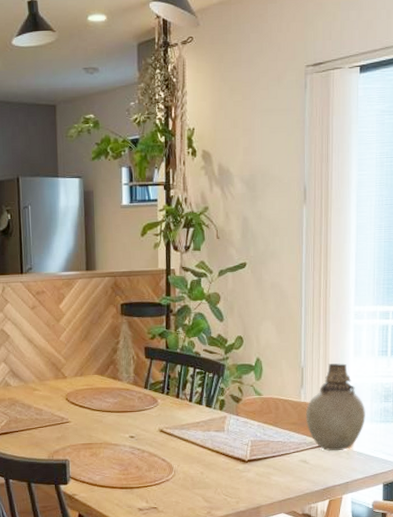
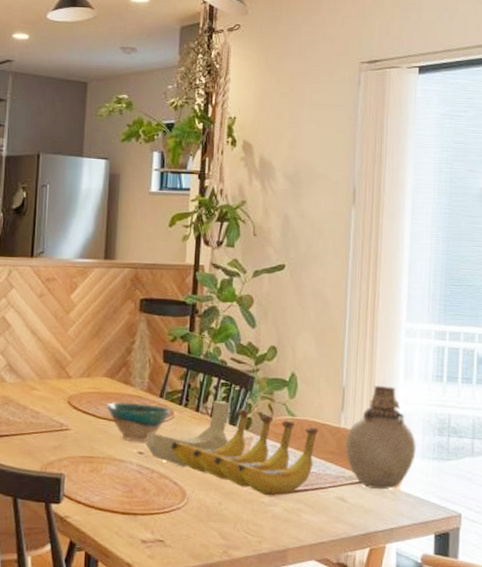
bowl: none [100,394,155,428] -> present [107,402,171,442]
banana: none [136,387,283,464] -> present [146,401,319,496]

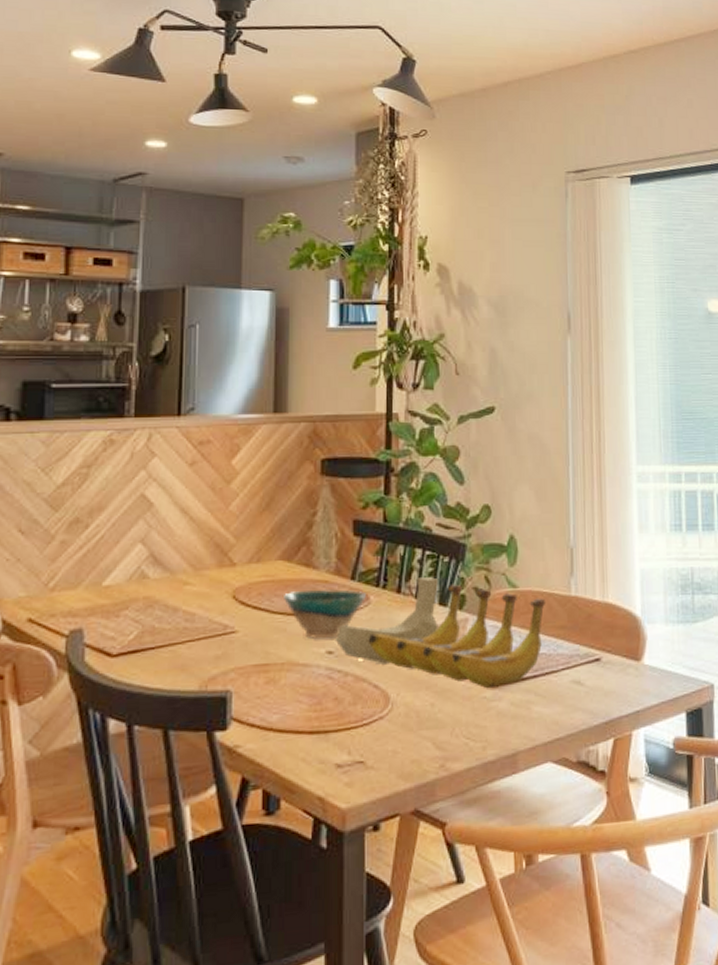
vase: present [345,386,417,490] -> none [577,542,659,667]

